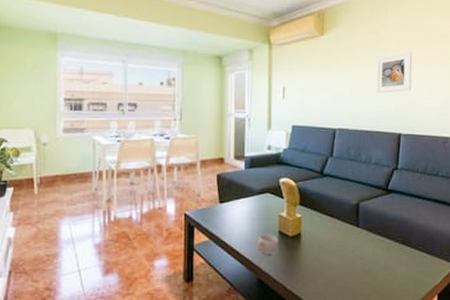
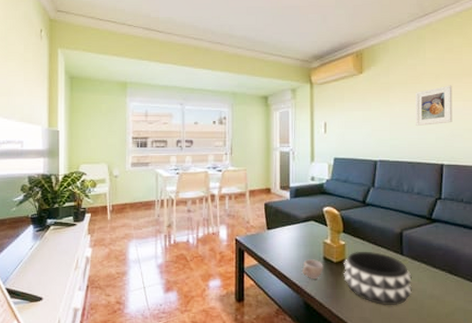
decorative bowl: none [299,224,367,280] -> present [344,251,412,306]

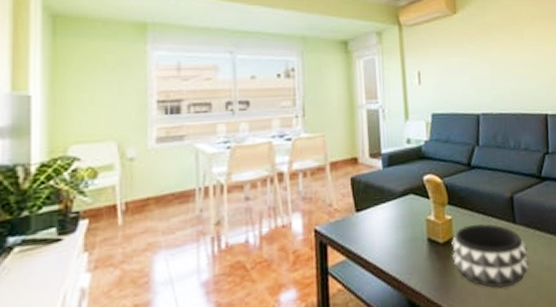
cup: present [302,259,323,280] -> none [403,243,429,270]
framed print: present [416,85,453,126] -> none [513,27,552,72]

